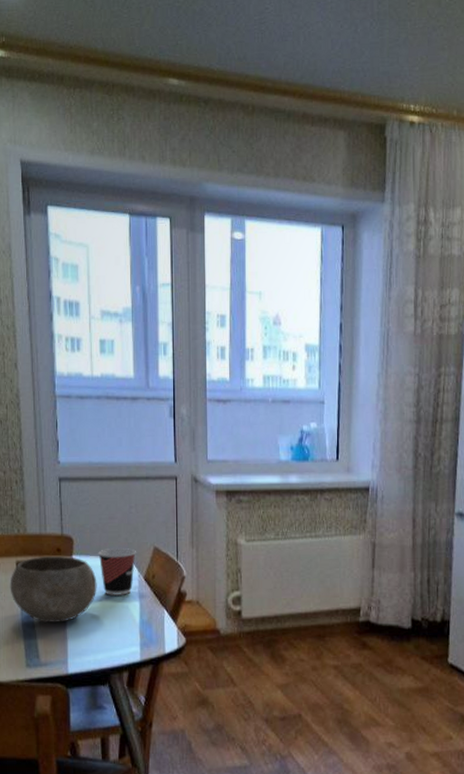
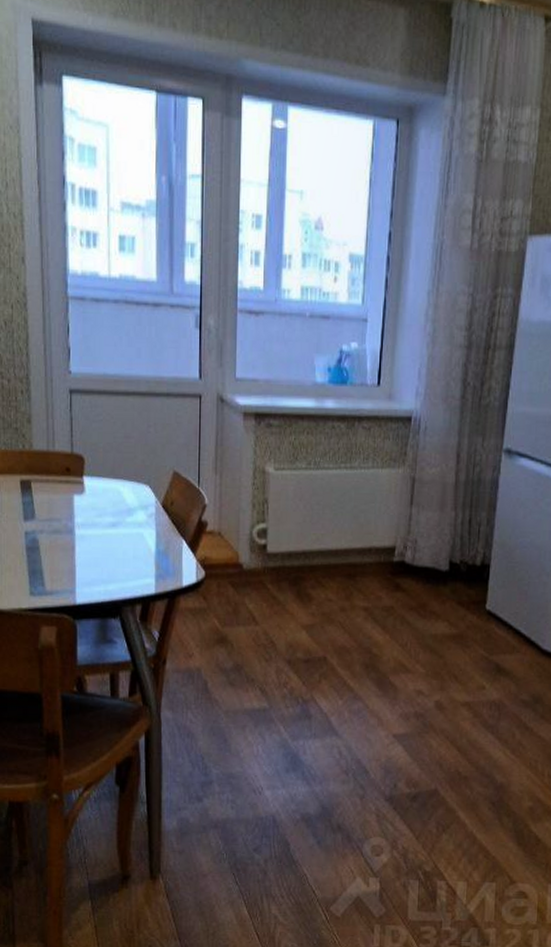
bowl: present [10,555,97,623] -> none [13,475,110,549]
cup: present [98,548,136,595] -> none [111,471,154,522]

